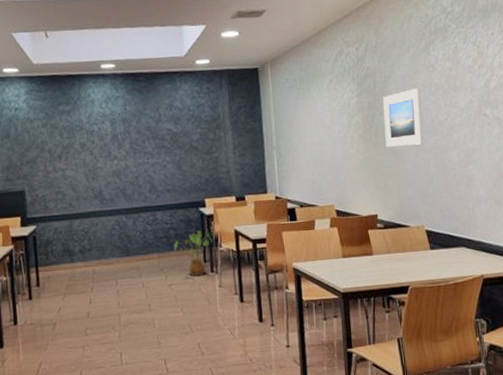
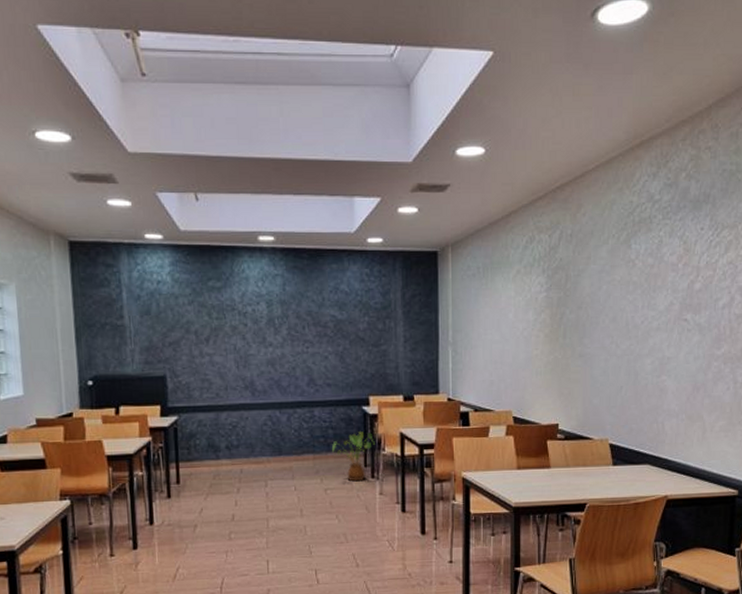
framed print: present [383,88,424,147] -> none [573,286,617,350]

